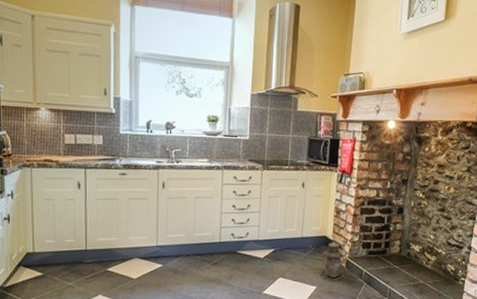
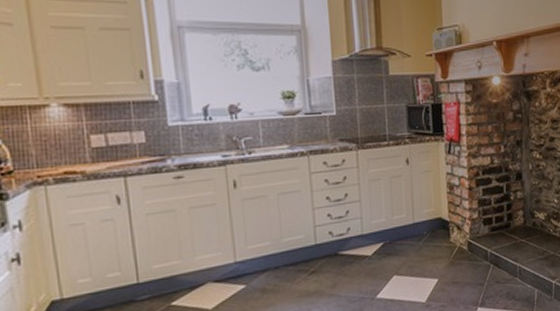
lantern: present [320,243,348,280] -> none [439,224,468,269]

